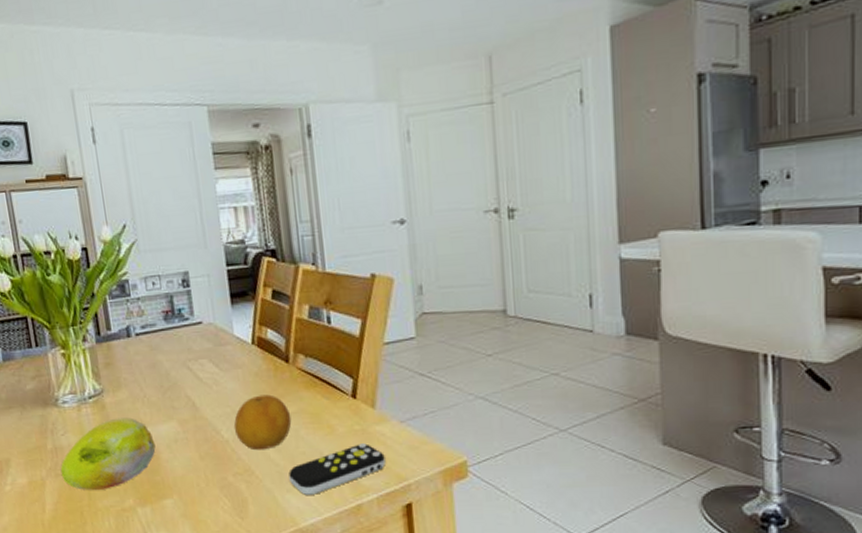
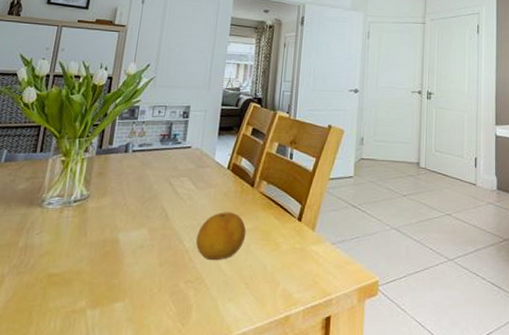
fruit: present [60,417,156,490] -> none [22,222,123,290]
remote control: present [288,443,386,495] -> none [233,260,316,305]

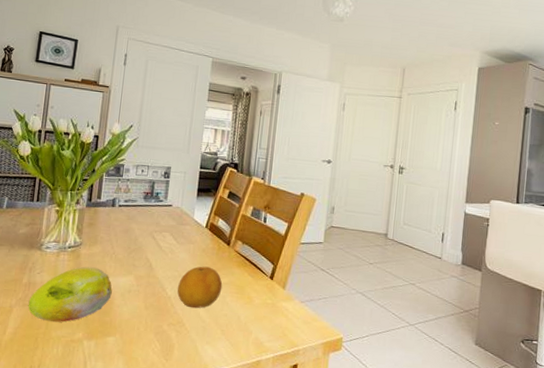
fruit: none [22,222,123,290] -> present [28,266,112,322]

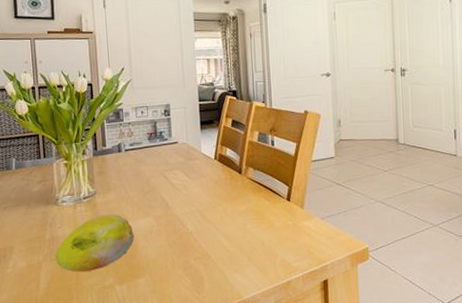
fruit: present [177,266,223,309] -> none [197,197,241,240]

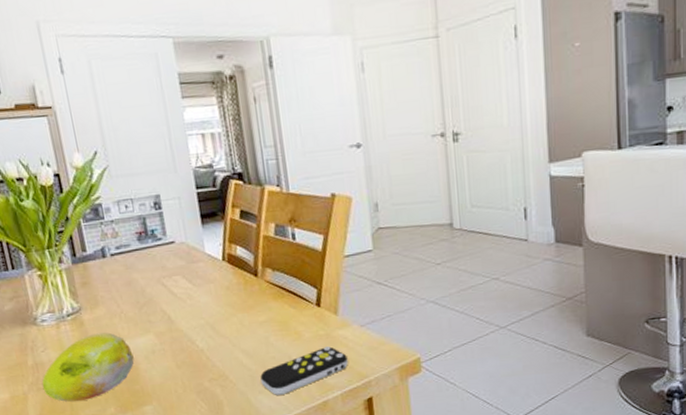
remote control: none [237,235,310,274] -> present [260,346,348,395]

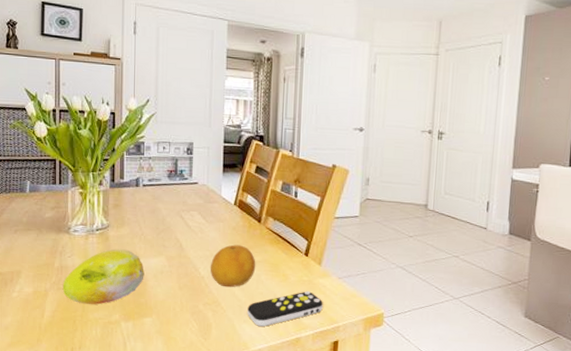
fruit: none [207,306,262,358] -> present [210,244,256,288]

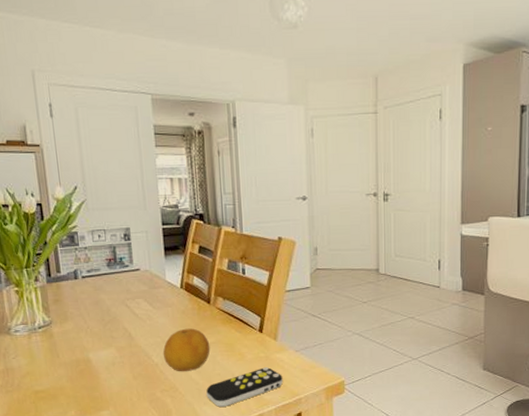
fruit: present [62,248,144,305] -> none [11,345,96,404]

